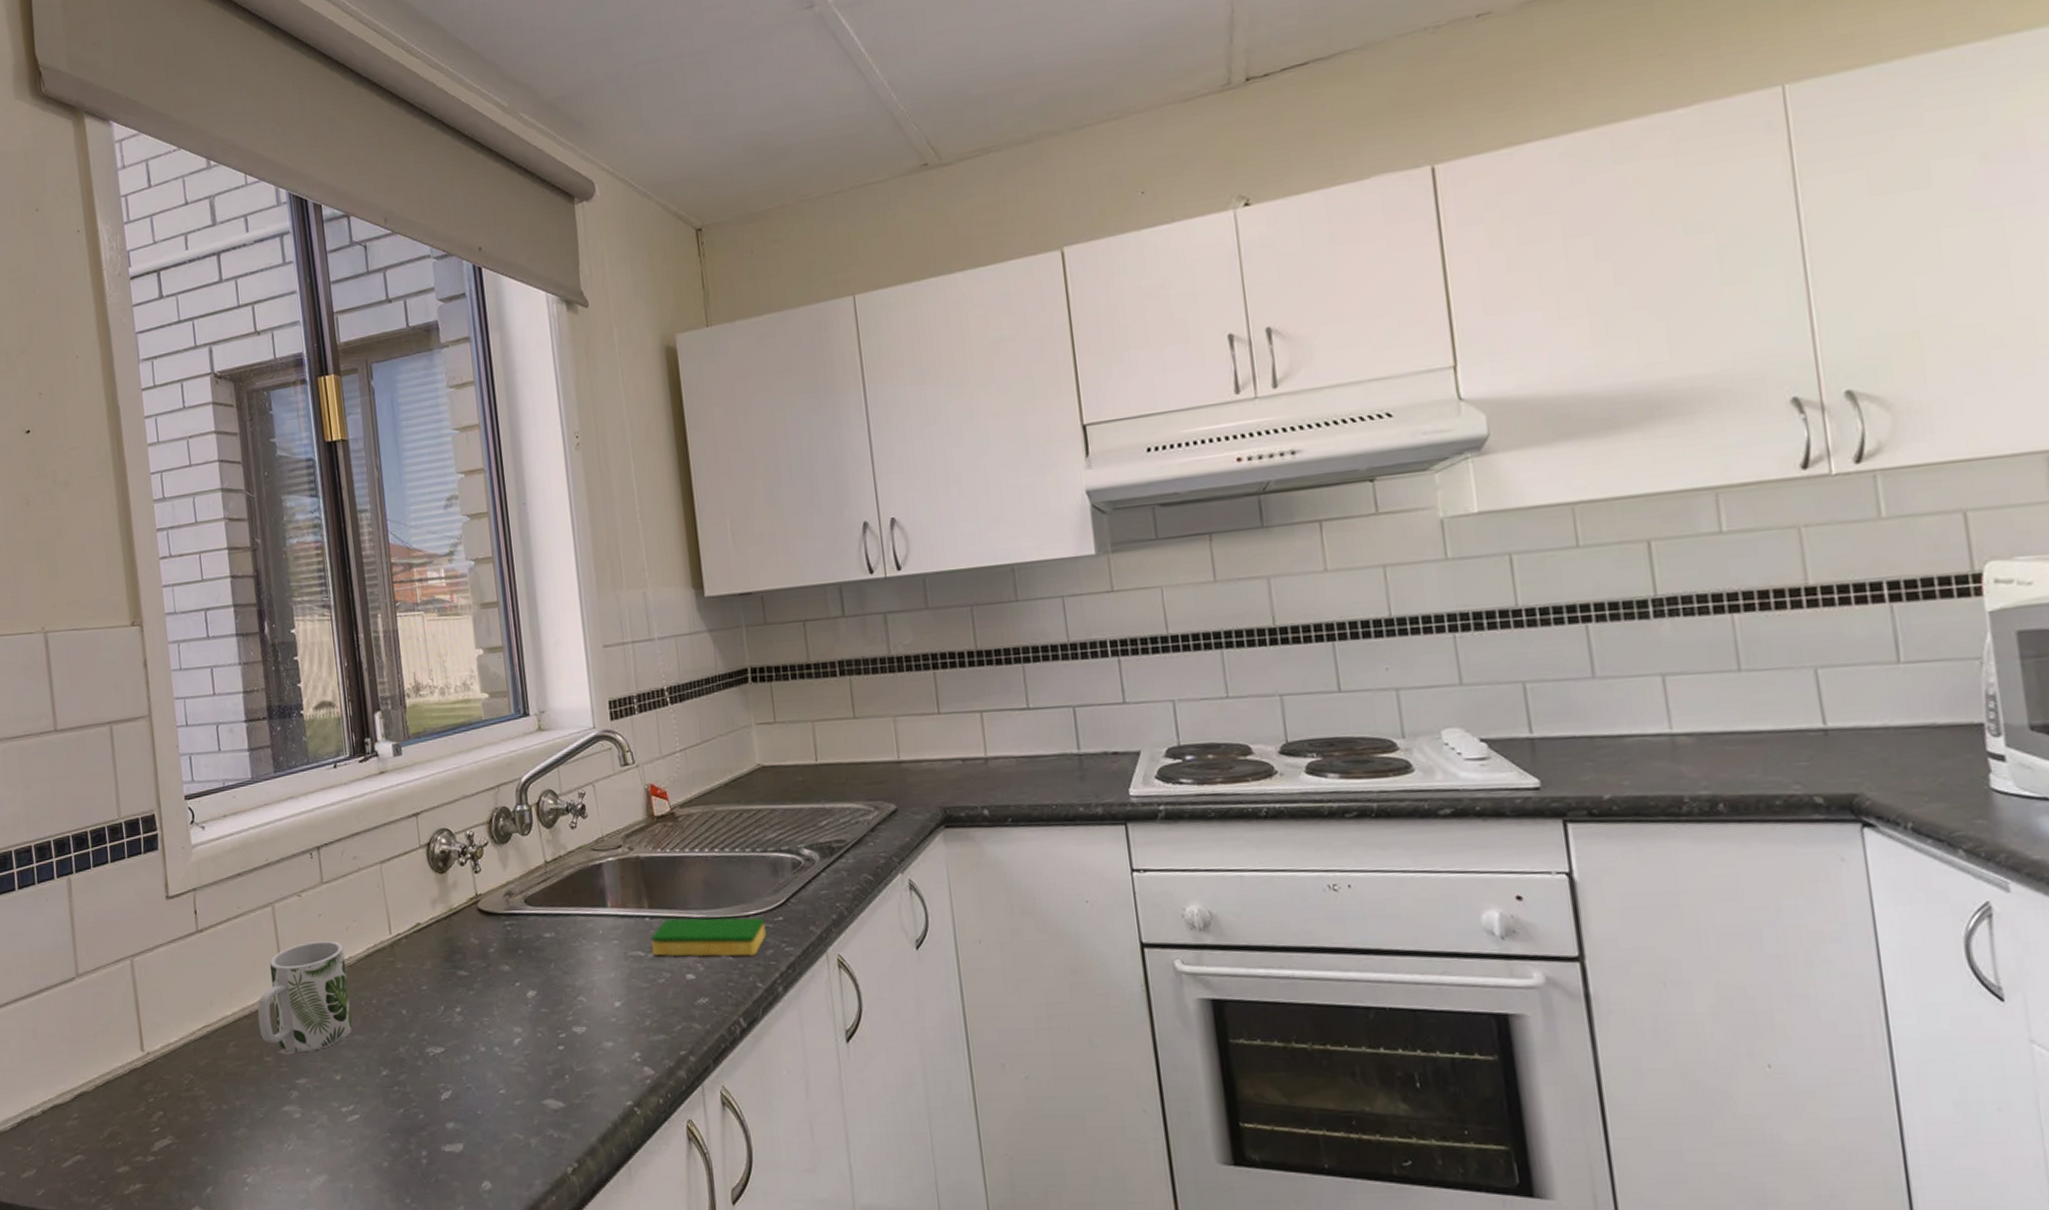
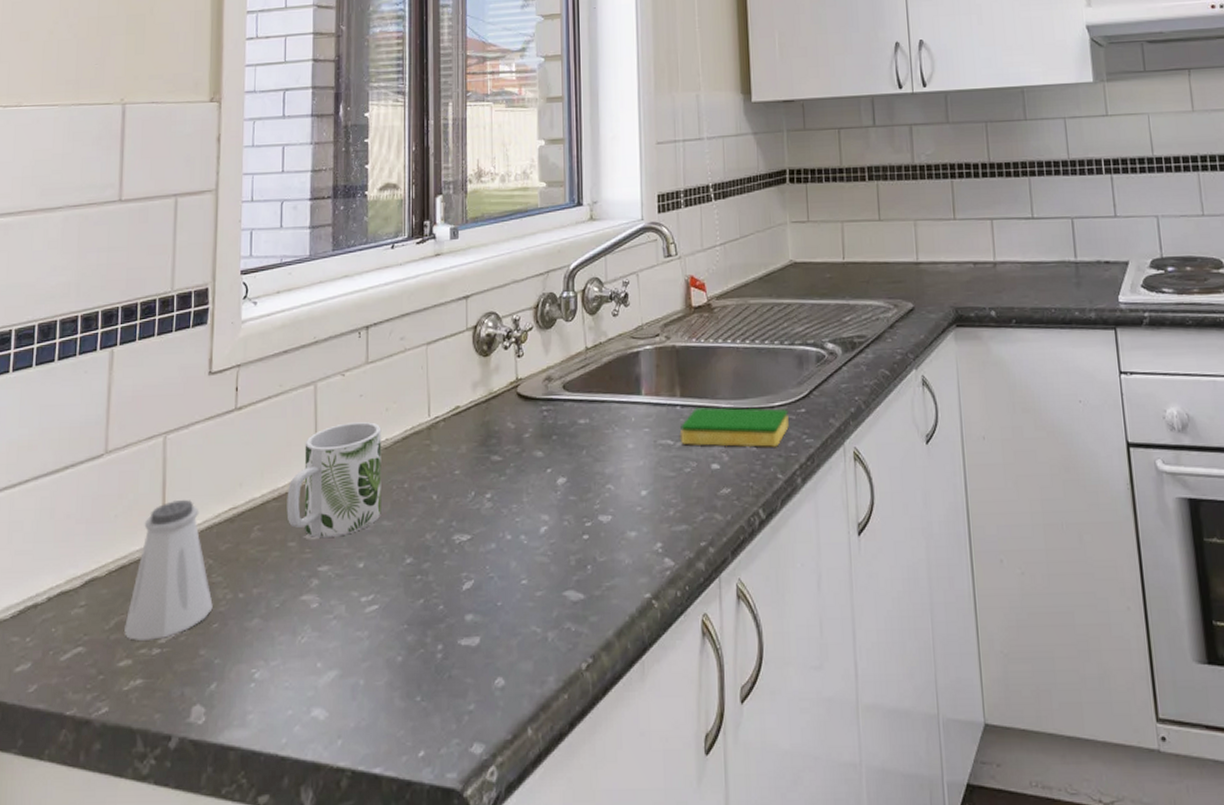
saltshaker: none [118,1018,199,1150] -> present [124,499,213,642]

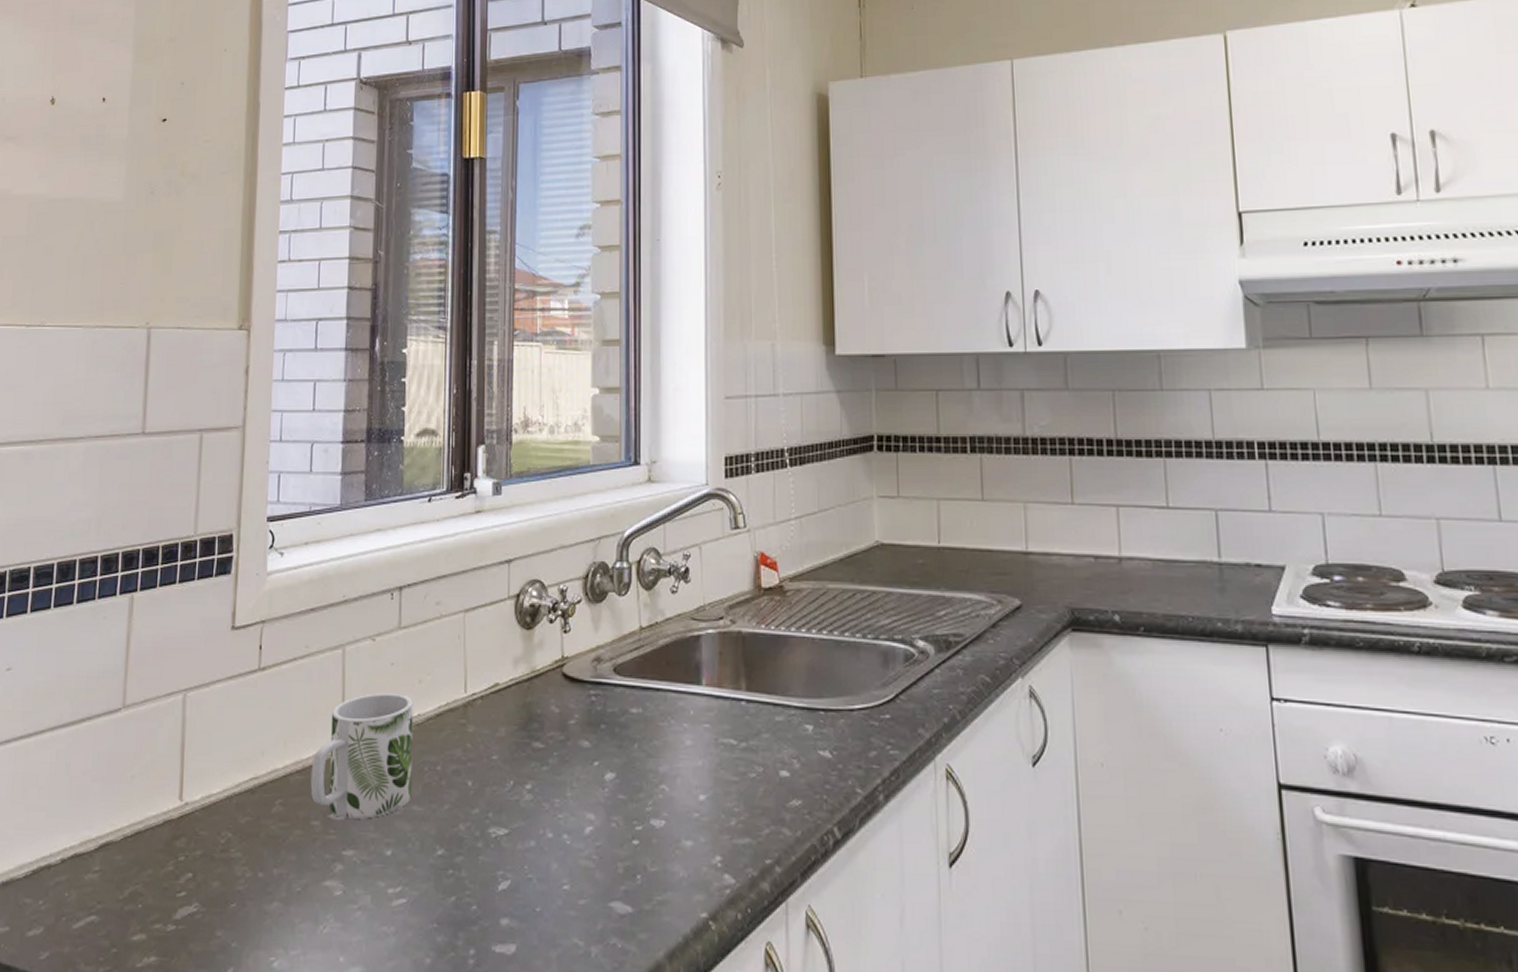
saltshaker: present [124,499,213,642] -> none [139,764,231,916]
dish sponge: present [679,407,789,447] -> none [744,705,871,756]

